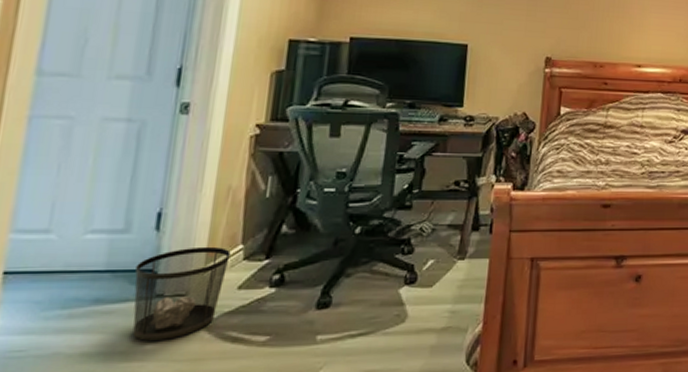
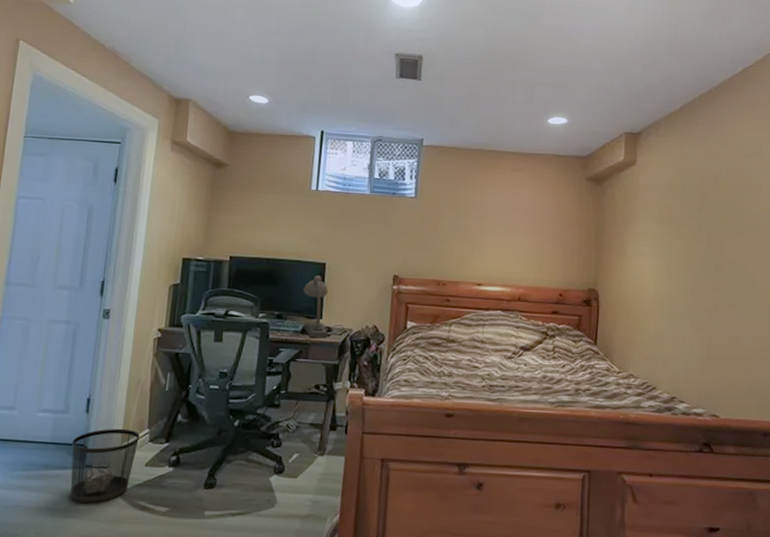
desk lamp: none [440,58,471,129] -> present [303,275,328,338]

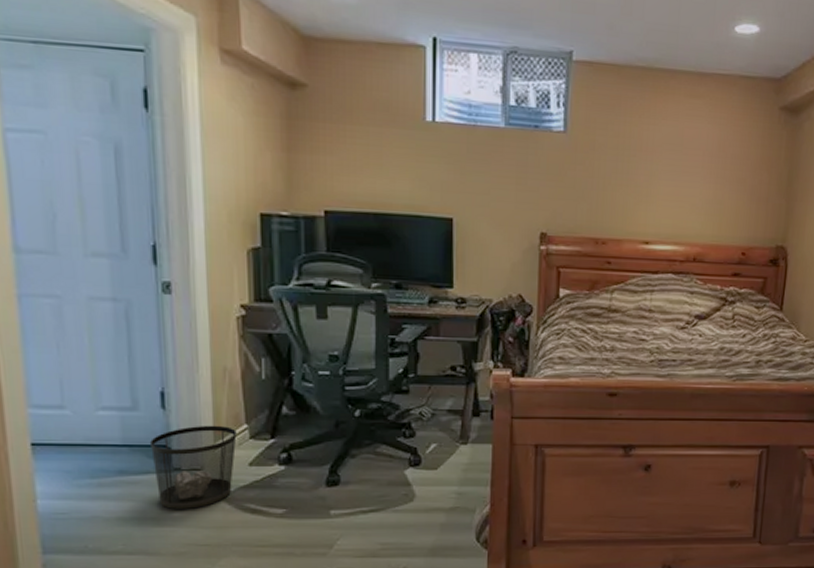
desk lamp: present [303,275,328,338] -> none [426,234,461,312]

